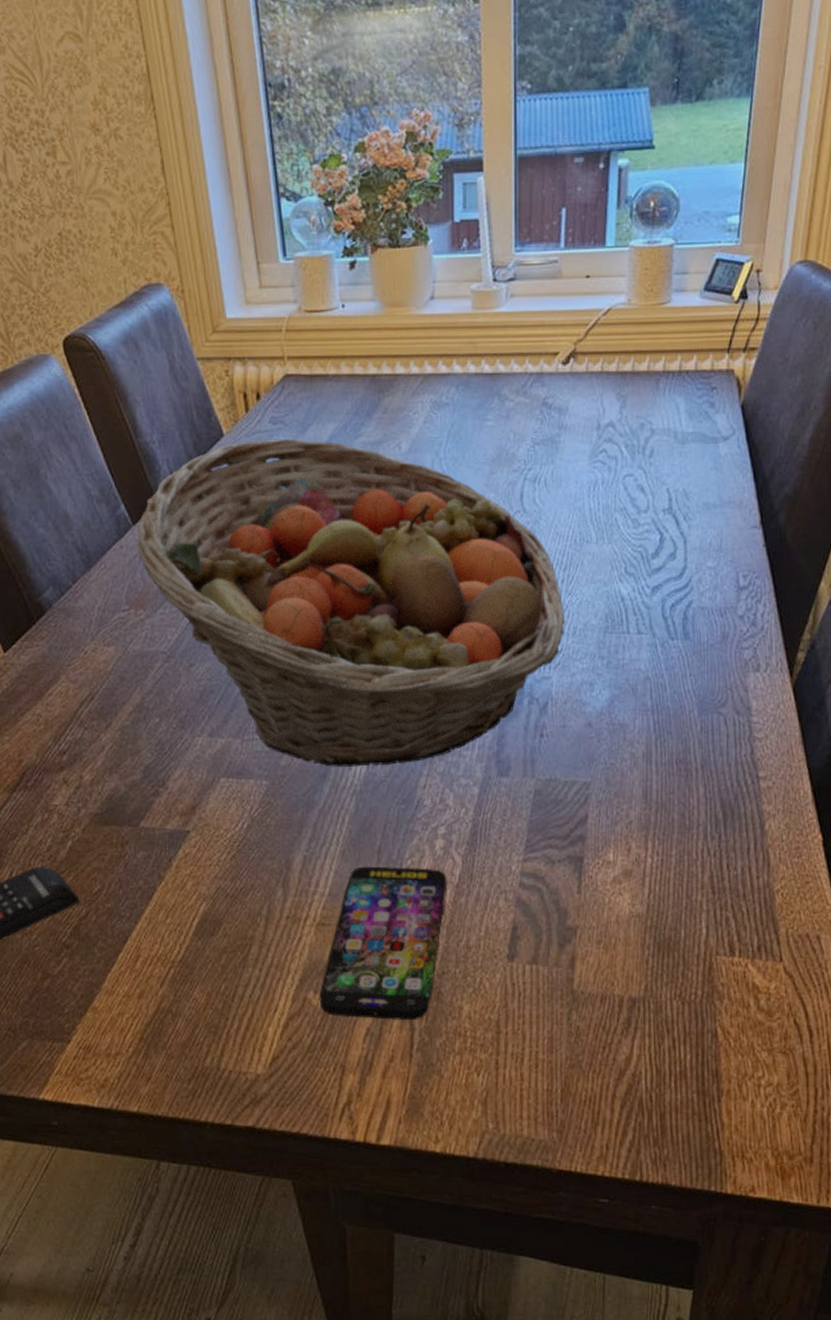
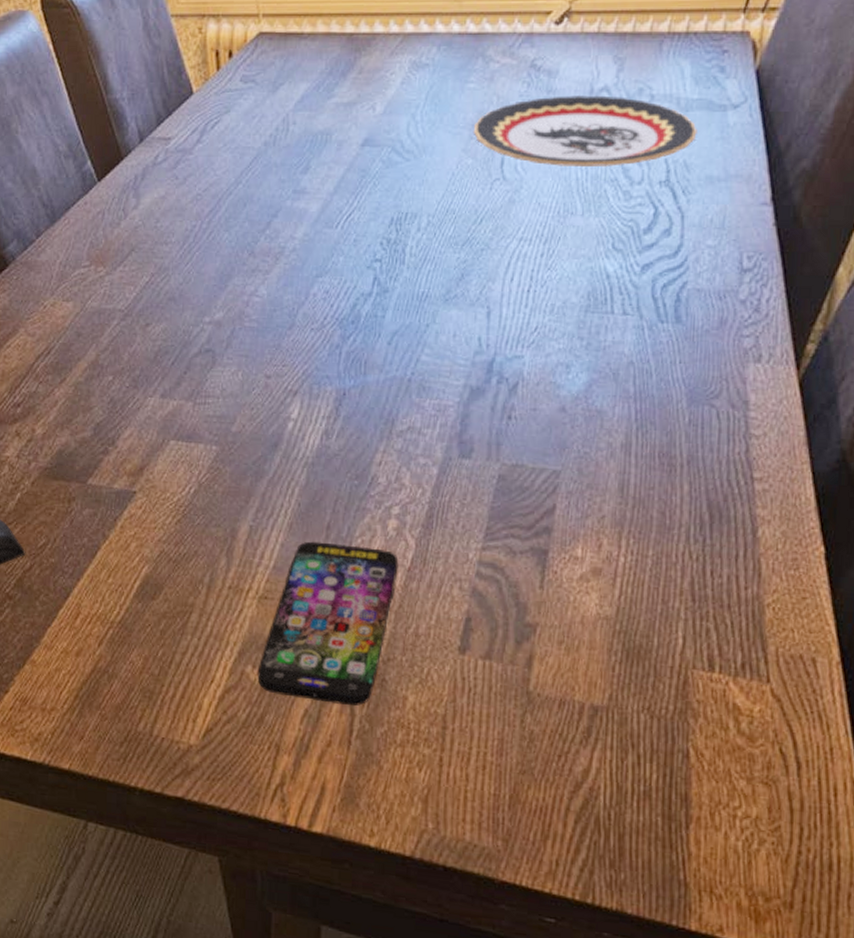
fruit basket: present [137,438,566,767] -> none [101,98,543,438]
plate: none [493,430,694,499] -> present [473,95,697,168]

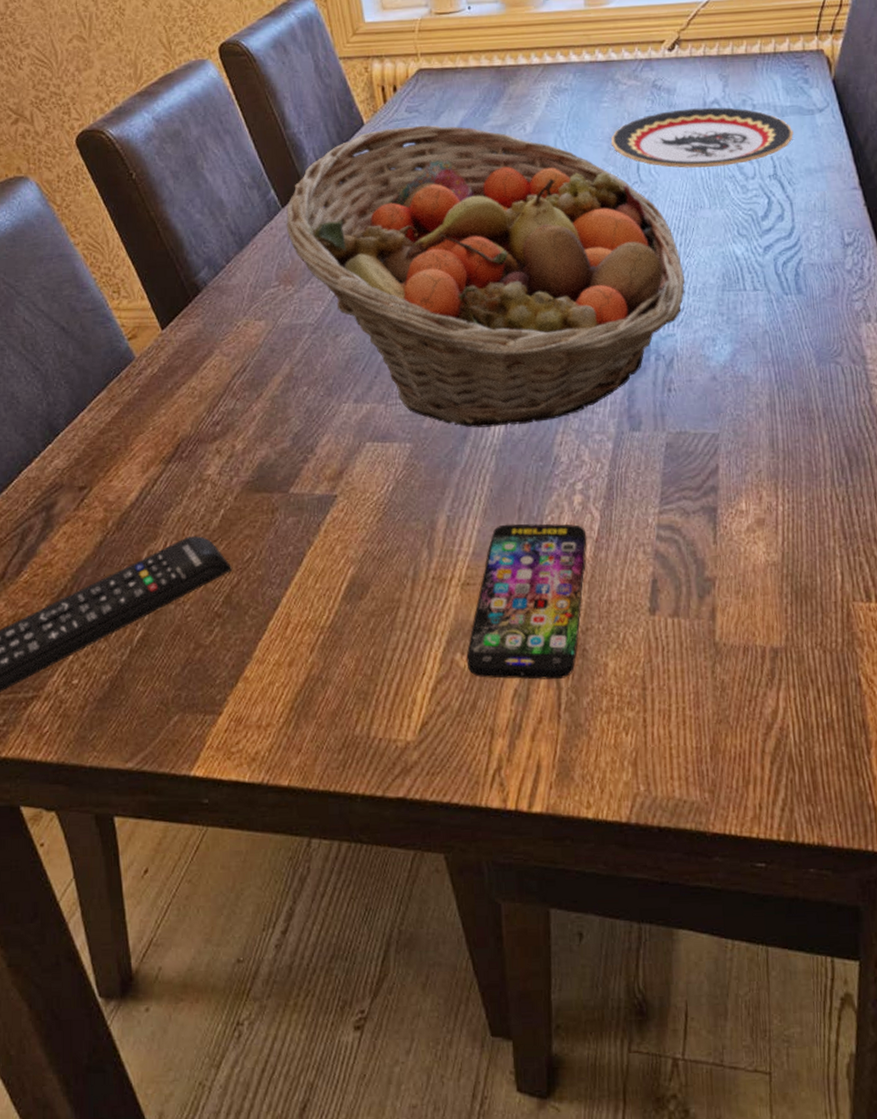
fruit basket: none [101,98,543,438] -> present [286,125,686,428]

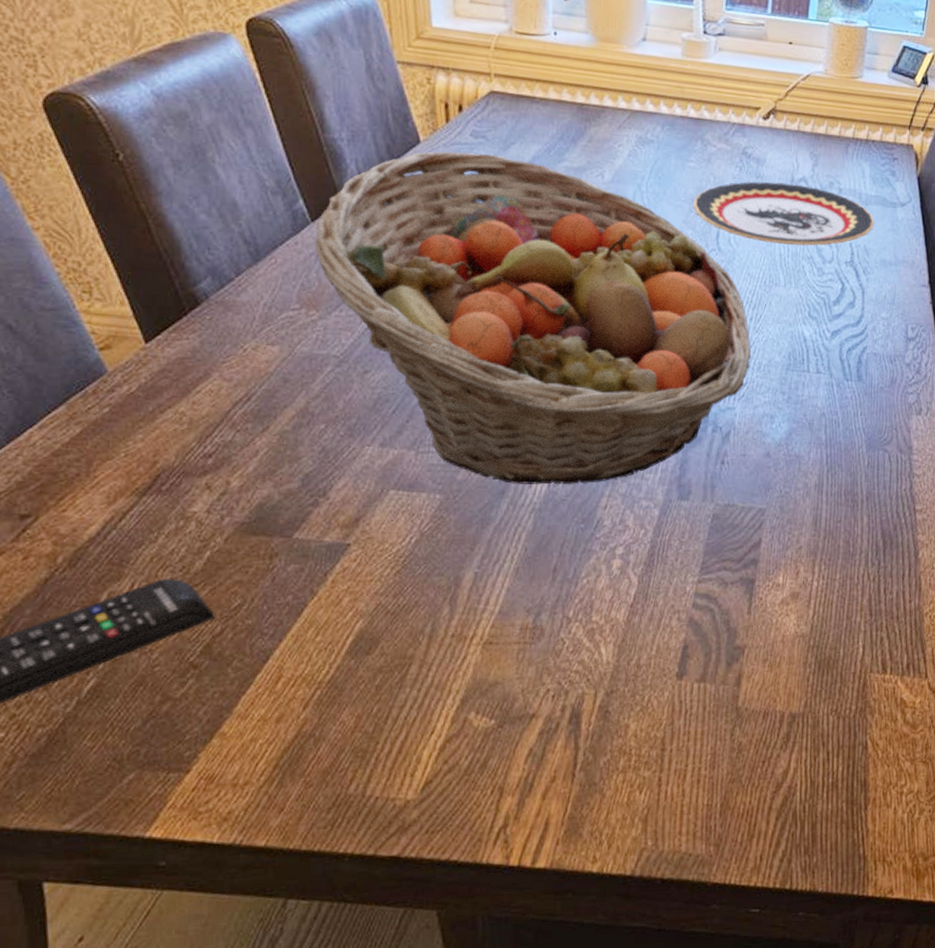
smartphone: present [466,524,587,680] -> none [481,584,622,740]

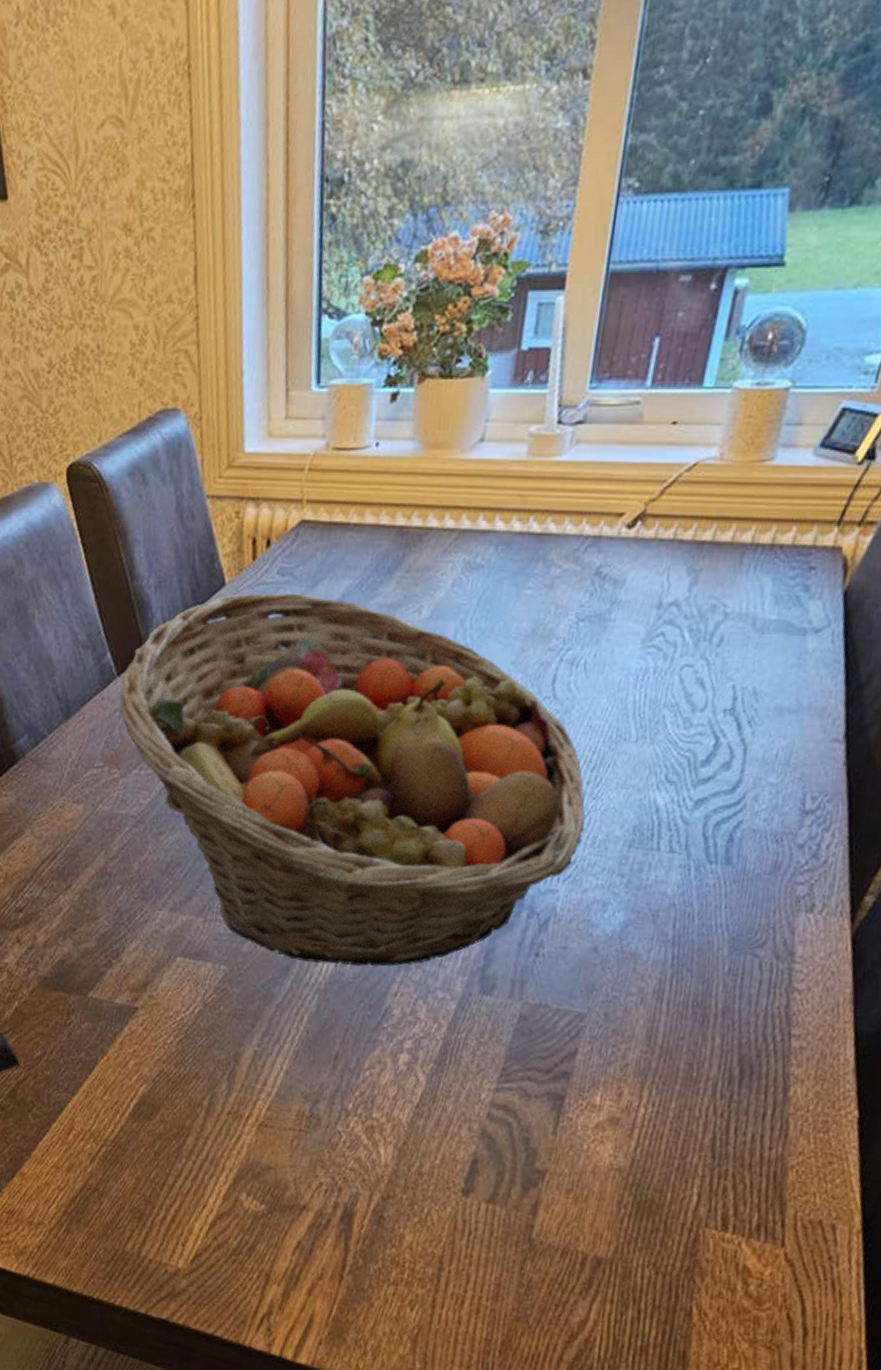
plate: present [692,181,875,246] -> none [525,608,772,690]

